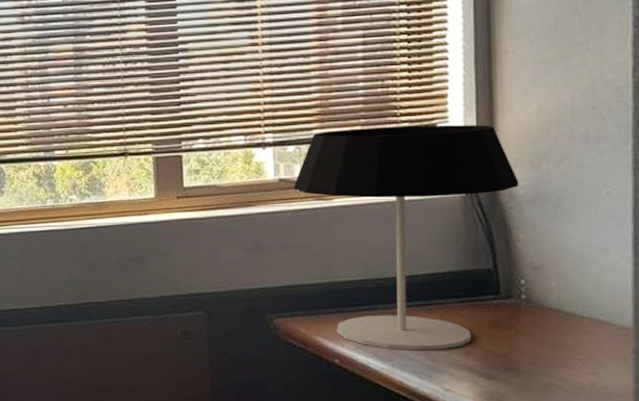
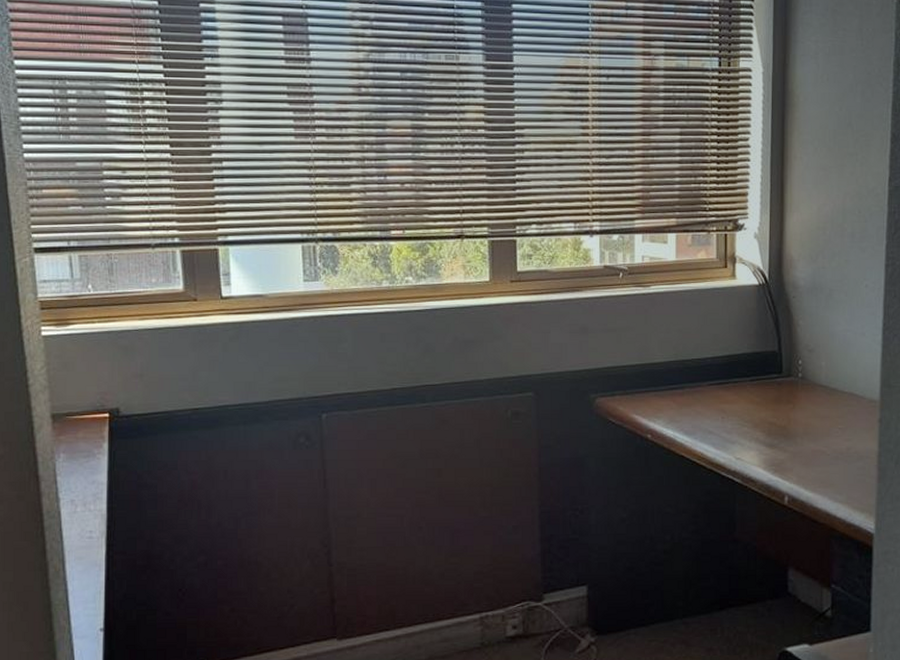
desk lamp: present [294,124,519,351] -> none [617,220,801,425]

